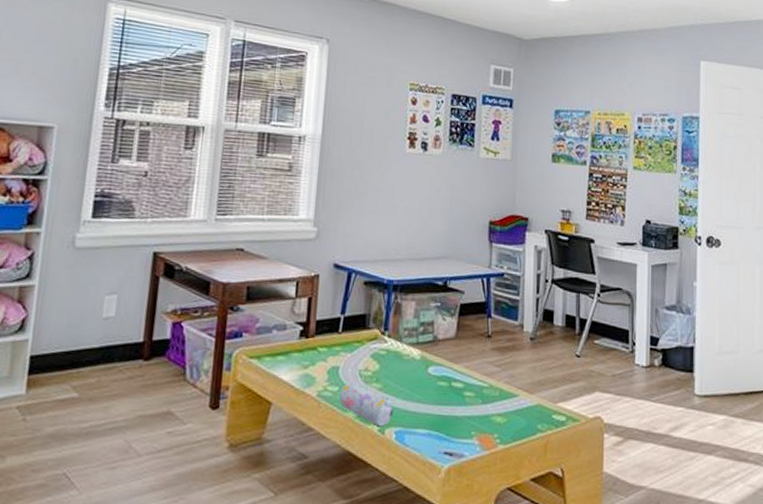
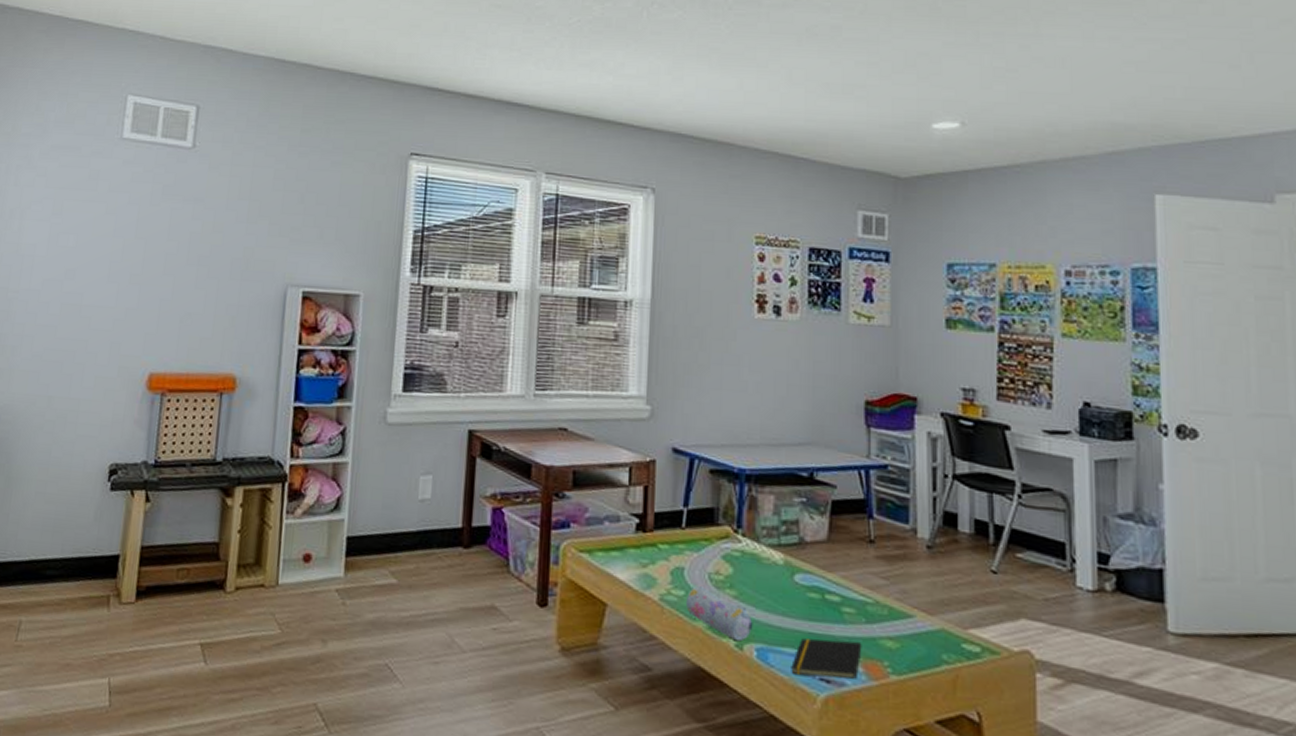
notepad: none [422,419,478,452] -> present [791,638,862,679]

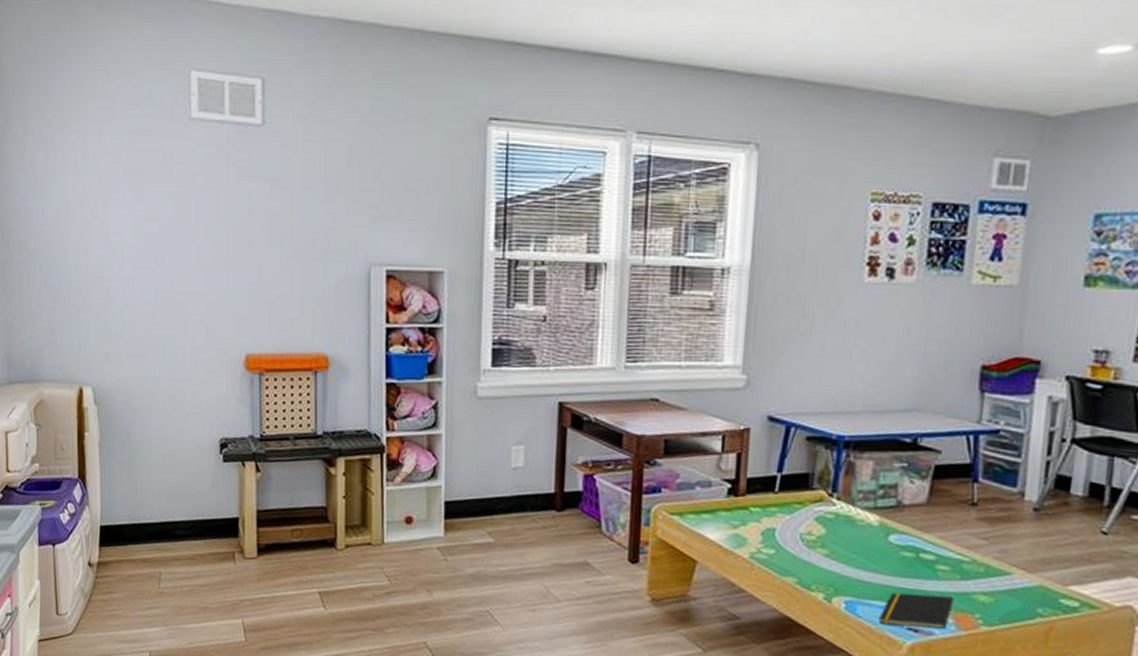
pencil case: present [686,586,753,642] -> none [776,545,844,595]

